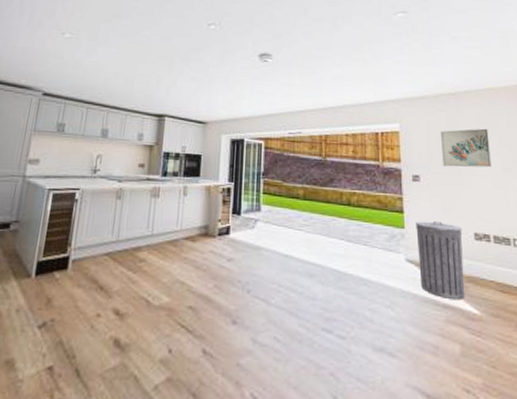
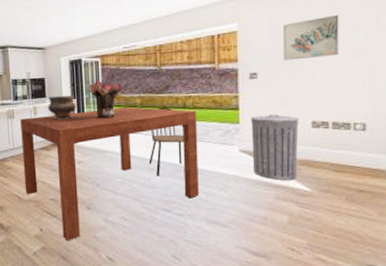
dining table: none [157,197,364,370] -> present [20,107,199,241]
ceramic pot: none [200,176,233,205] -> present [48,94,76,120]
bouquet: none [248,163,285,209] -> present [88,79,123,119]
dining chair: none [309,202,348,285] -> present [148,107,184,176]

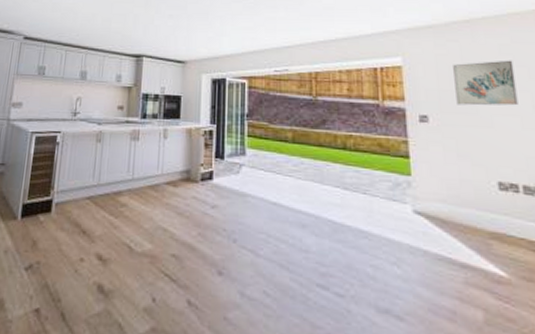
dining table: present [20,107,199,241] -> none [139,141,365,322]
ceramic pot: present [48,94,76,120] -> none [181,118,215,148]
bouquet: present [88,79,123,119] -> none [231,104,272,153]
dining chair: present [148,107,184,176] -> none [300,145,345,236]
trash can: present [251,113,299,180] -> none [424,167,488,259]

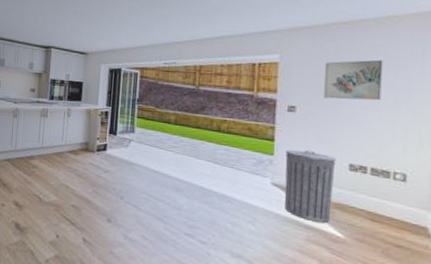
trash can: none [424,167,488,259] -> present [284,149,336,223]

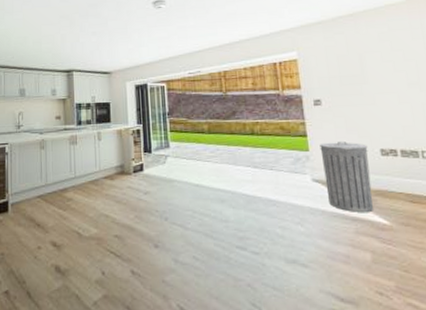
wall art: present [324,59,383,101] -> none [340,45,396,88]

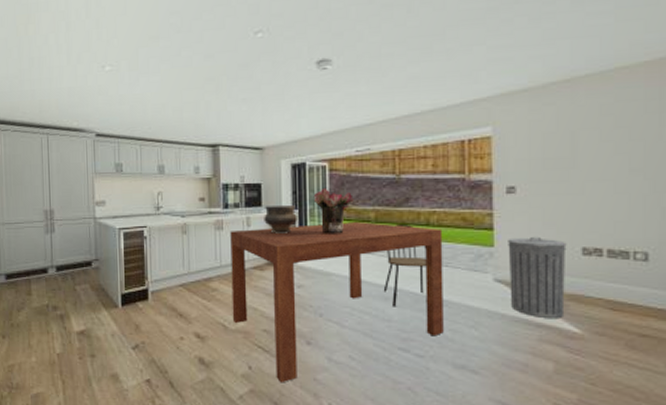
dining table: none [83,133,275,287] -> present [230,222,444,383]
ceramic pot: none [113,120,142,146] -> present [264,204,297,233]
bouquet: none [155,104,189,145] -> present [313,187,354,234]
dining chair: none [219,133,255,209] -> present [383,223,427,307]

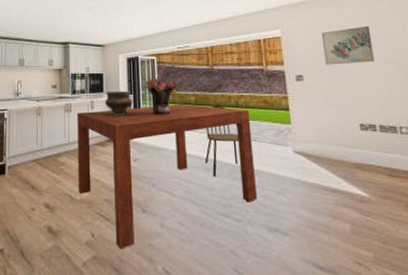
trash can: present [508,236,567,318] -> none [301,115,352,184]
wall art: none [547,121,614,174] -> present [322,25,375,65]

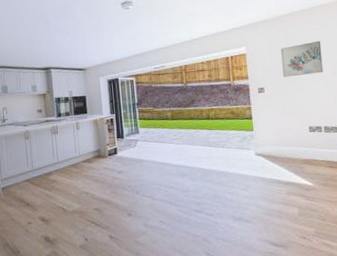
dining table: present [77,104,257,250] -> none [64,120,225,249]
ceramic pot: present [105,90,132,115] -> none [89,110,115,134]
bouquet: present [145,76,178,115] -> none [125,96,156,131]
dining chair: present [204,105,239,177] -> none [181,119,210,181]

